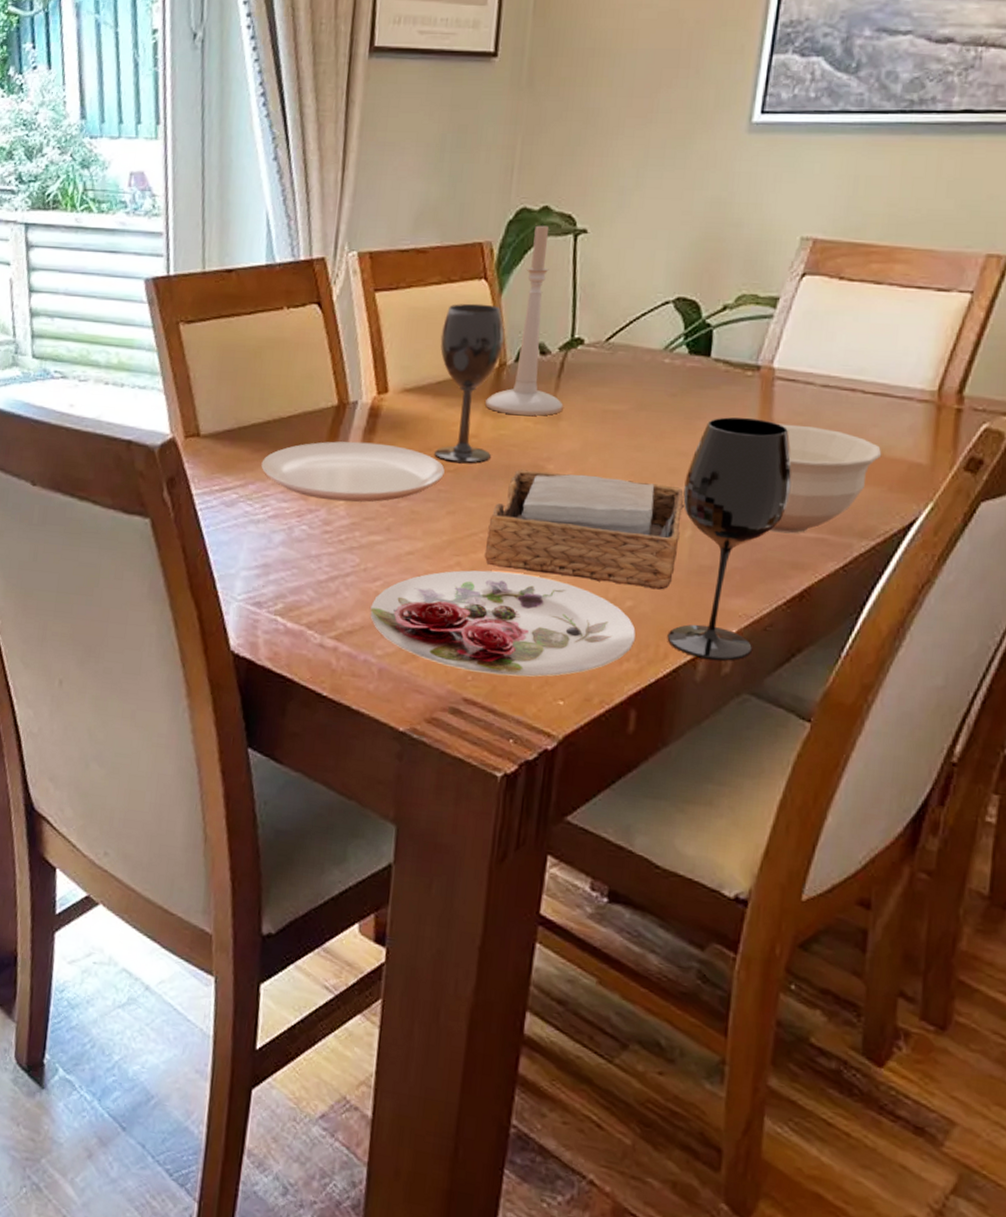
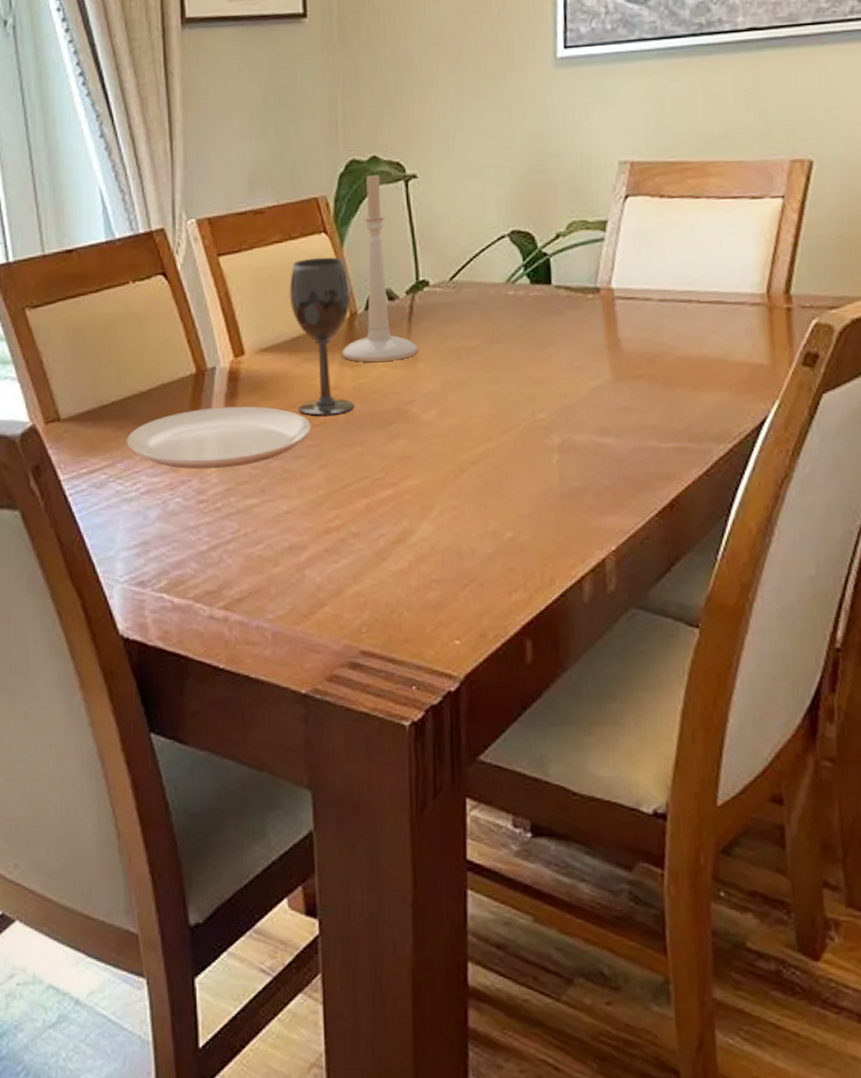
plate: present [370,570,636,677] -> none [256,518,521,623]
napkin holder: present [484,469,684,590] -> none [361,412,548,517]
wine glass: present [667,417,792,661] -> none [545,339,646,580]
bowl: present [770,423,882,534] -> none [626,340,725,447]

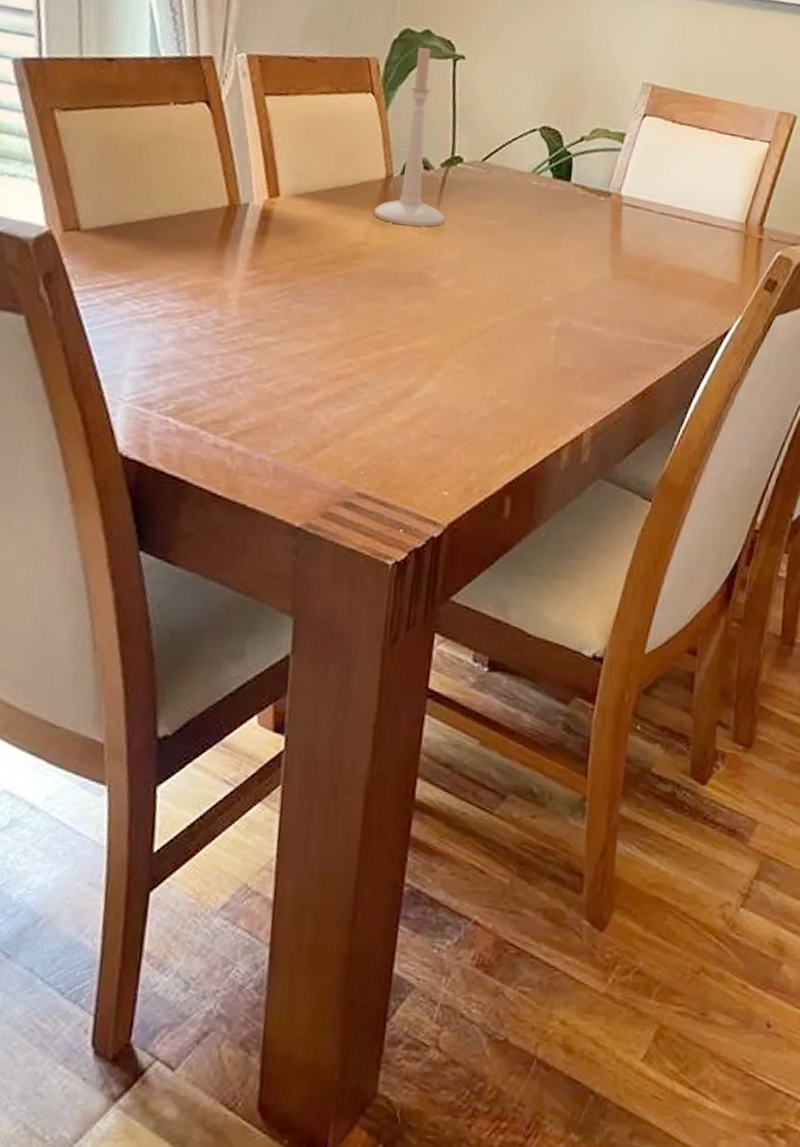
plate: present [127,406,311,469] -> none [148,242,336,304]
wine glass: present [289,257,354,416] -> none [326,115,391,269]

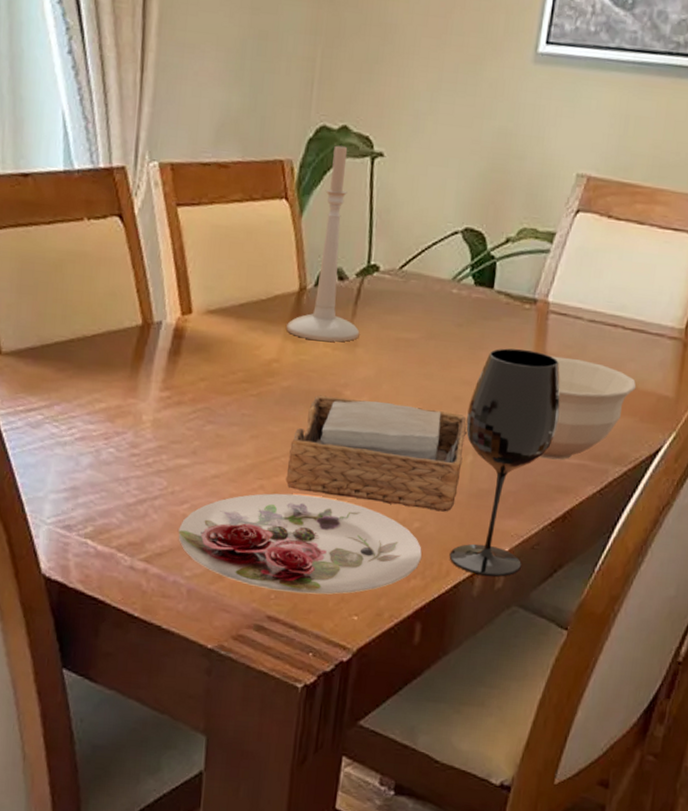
plate: none [264,371,510,471] -> present [178,493,422,595]
napkin holder: none [374,276,550,389] -> present [286,395,467,512]
wine glass: none [536,236,636,451] -> present [449,348,561,577]
bowl: none [619,244,705,340] -> present [540,356,636,460]

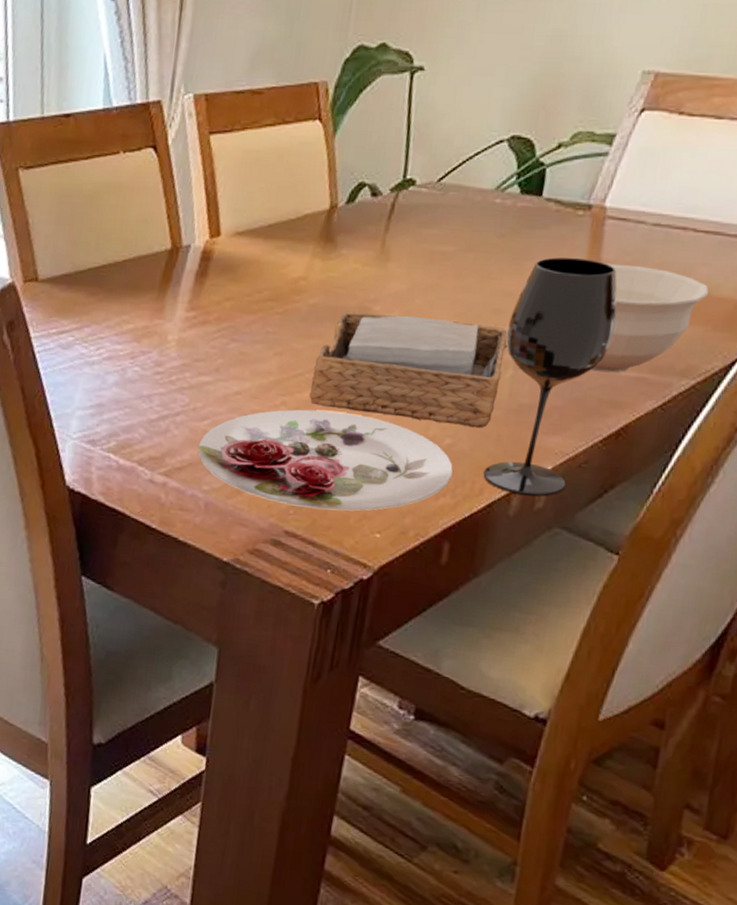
candlestick: present [286,143,360,342] -> none [315,61,393,258]

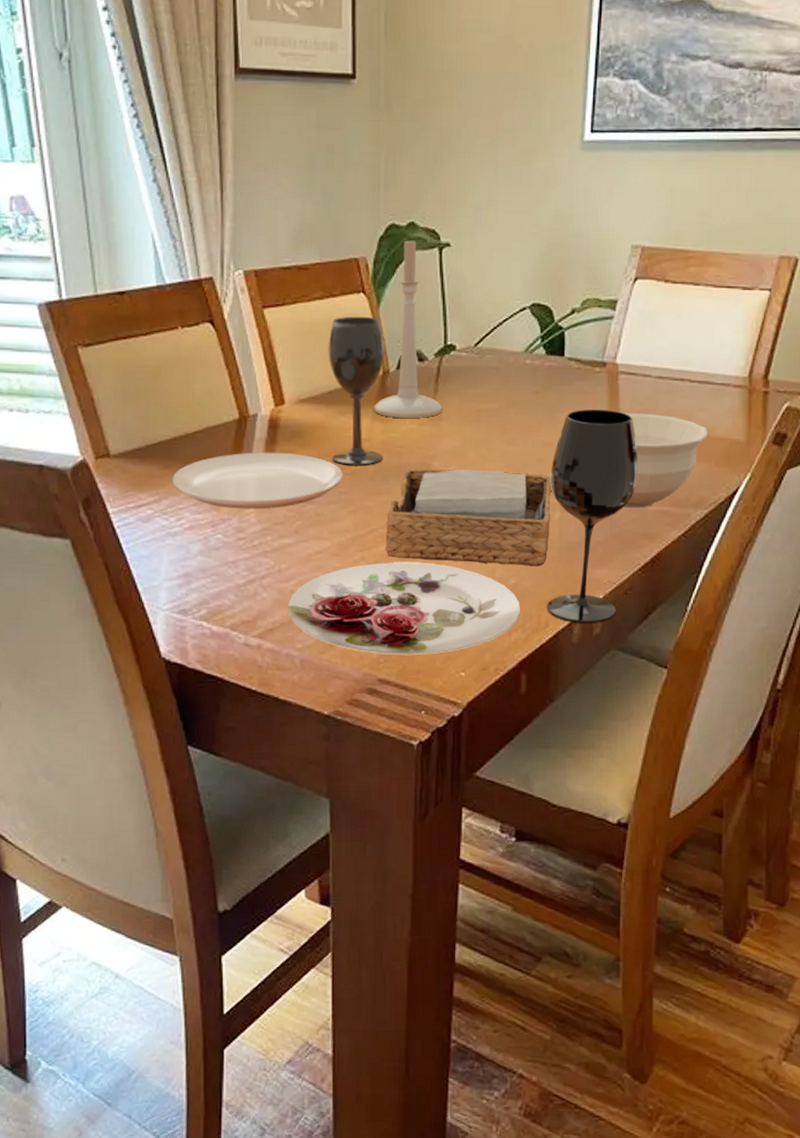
plate: none [96,284,274,344] -> present [172,452,343,509]
wine glass: none [264,145,337,305] -> present [328,316,385,465]
candlestick: none [315,61,393,258] -> present [374,238,443,418]

